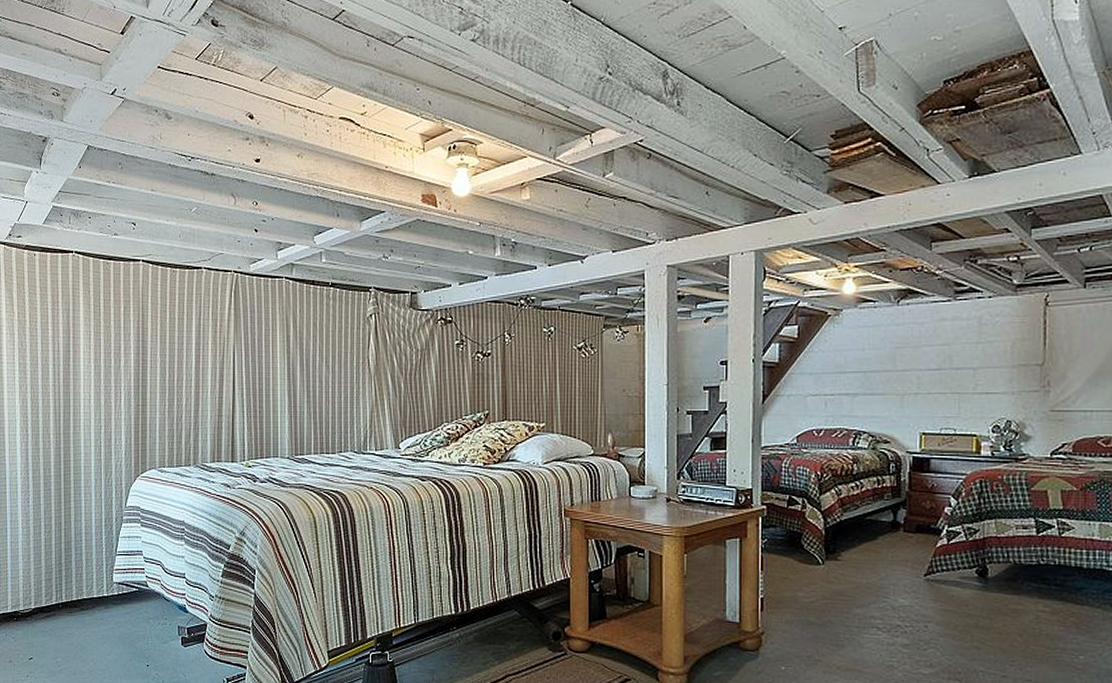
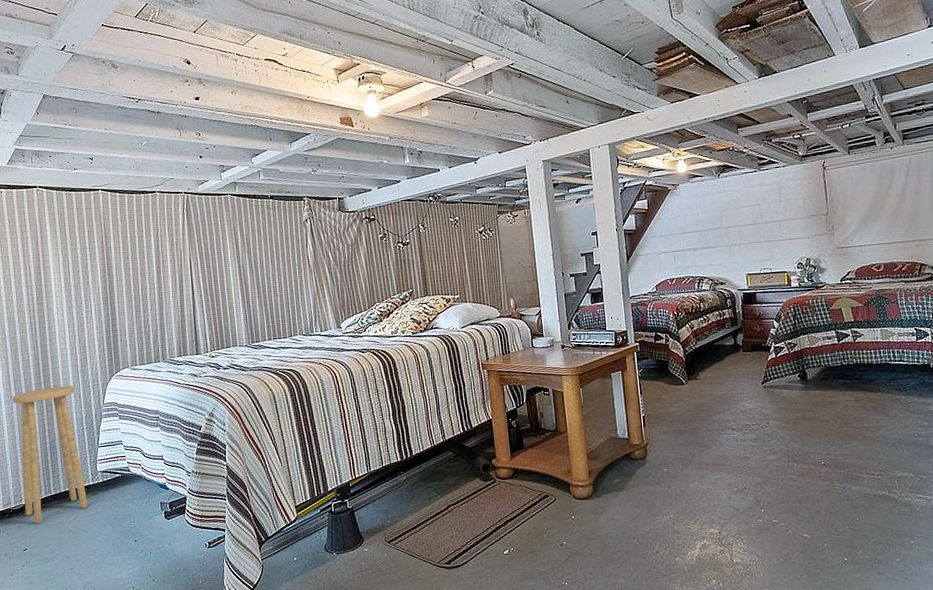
stool: none [29,481,100,632] -> present [12,385,88,524]

